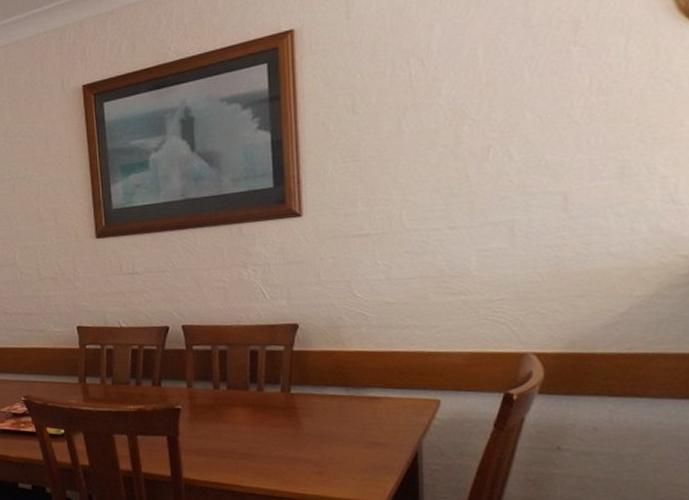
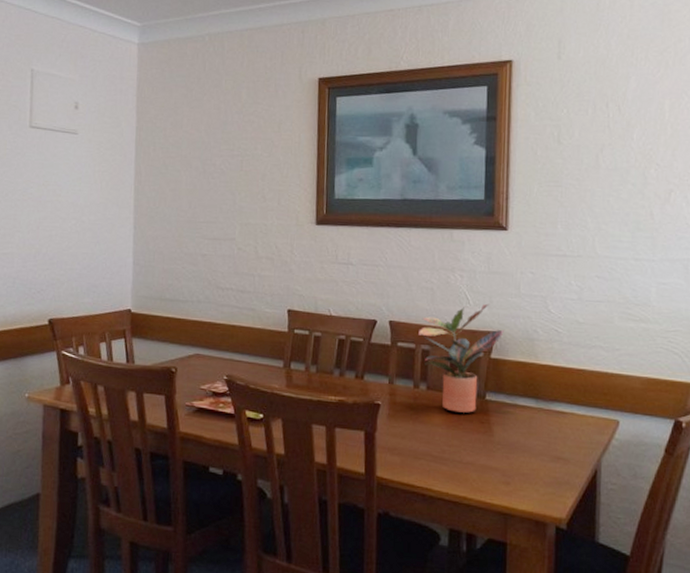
potted plant: none [214,295,306,409] -> present [418,303,504,413]

